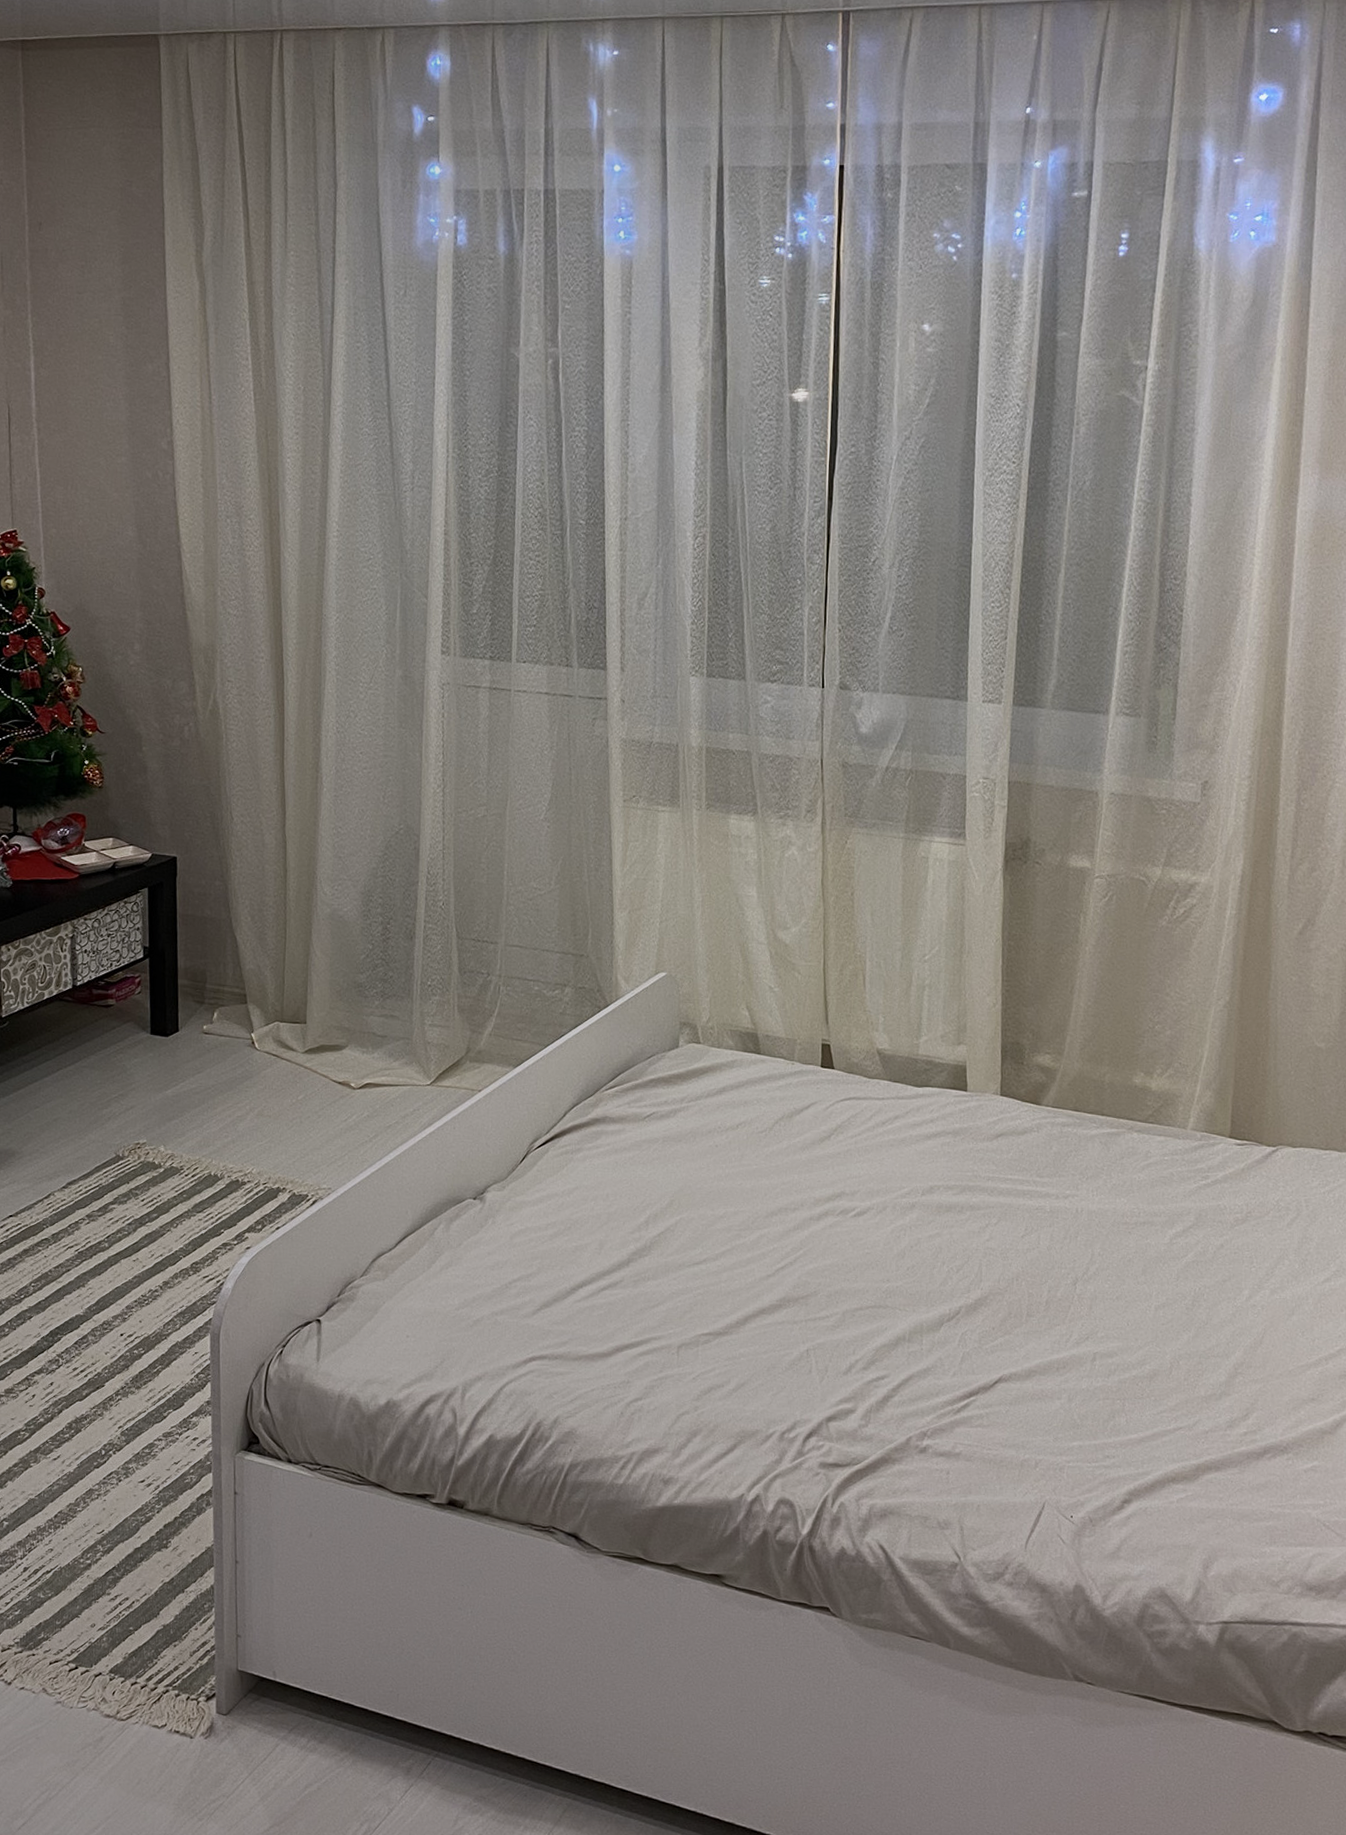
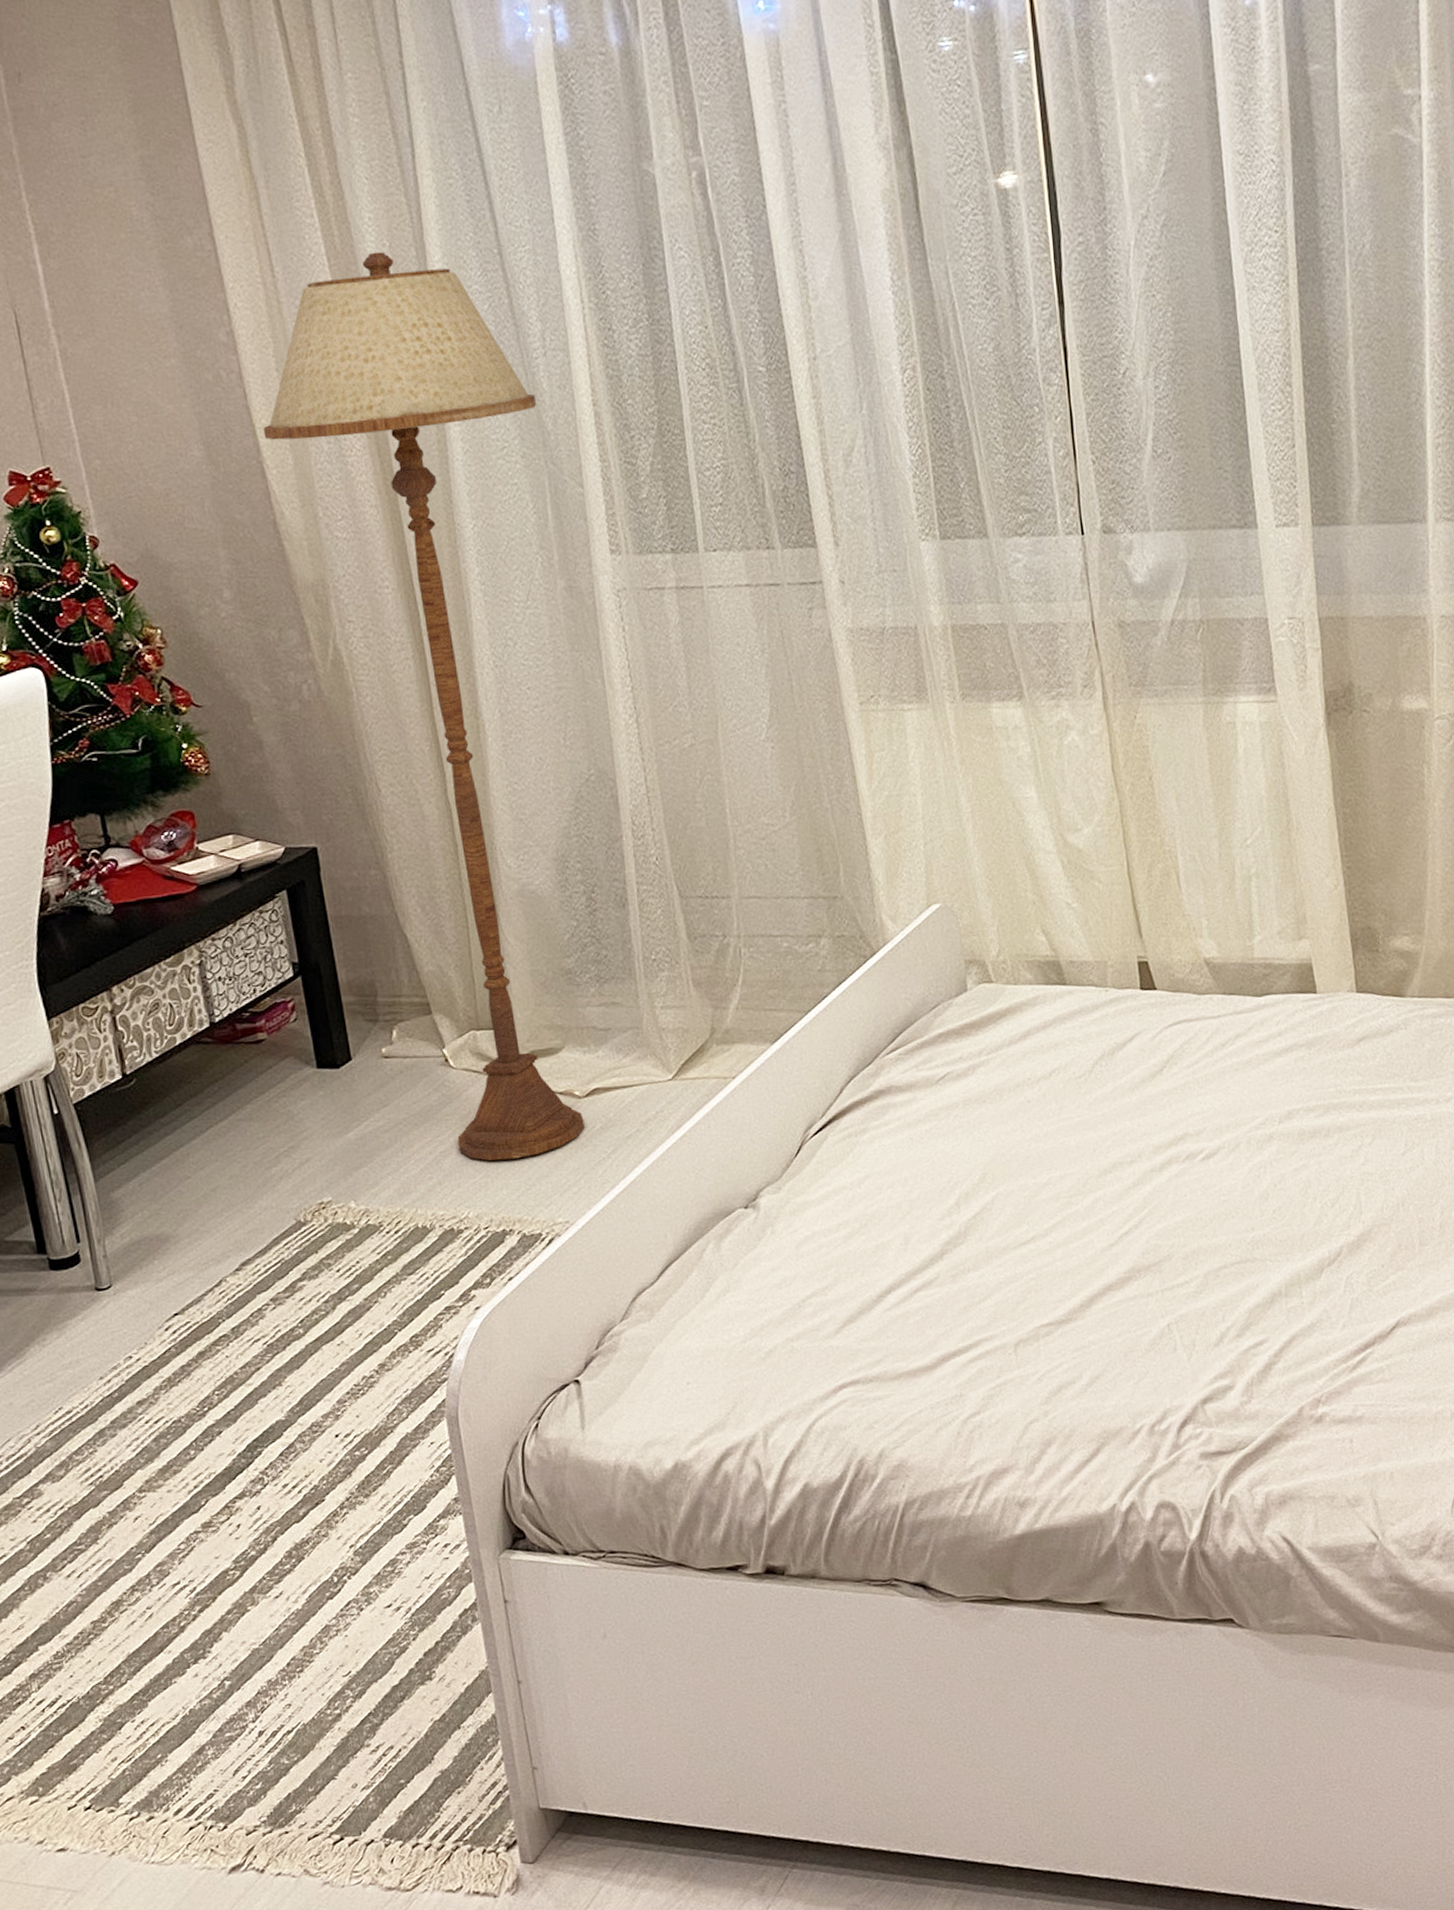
floor lamp: none [184,393,401,1131] -> present [263,251,585,1161]

